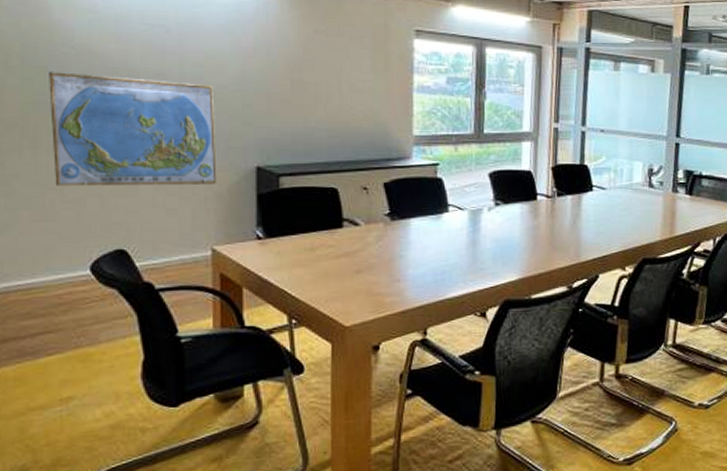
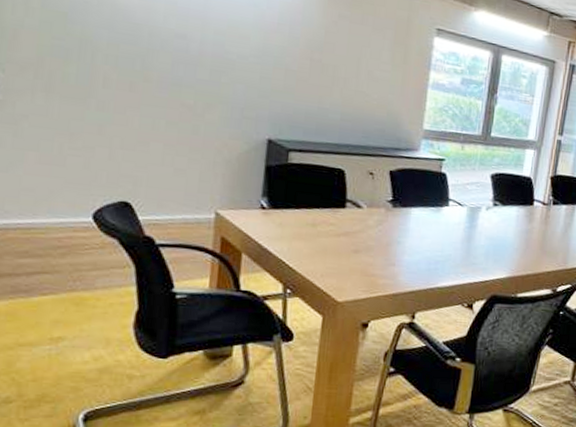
world map: present [49,70,217,186] -> none [65,17,233,151]

